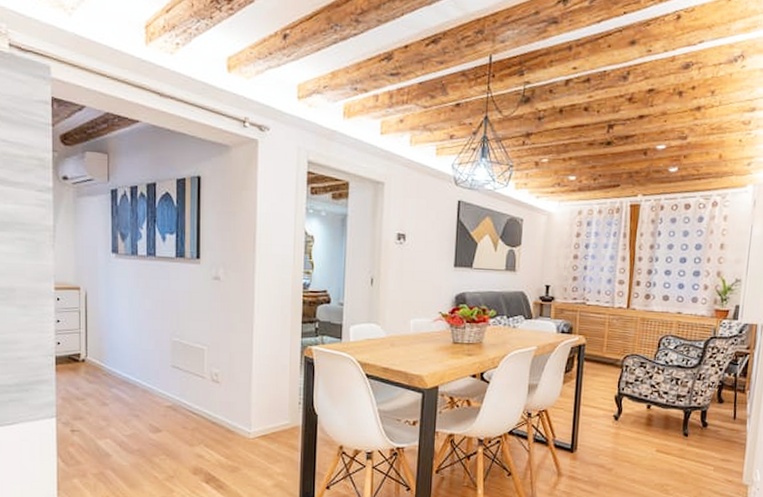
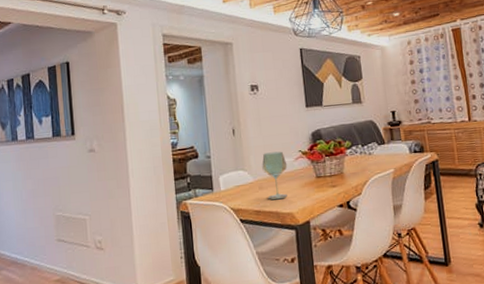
wine glass: none [397,309,424,360] -> present [262,151,288,200]

